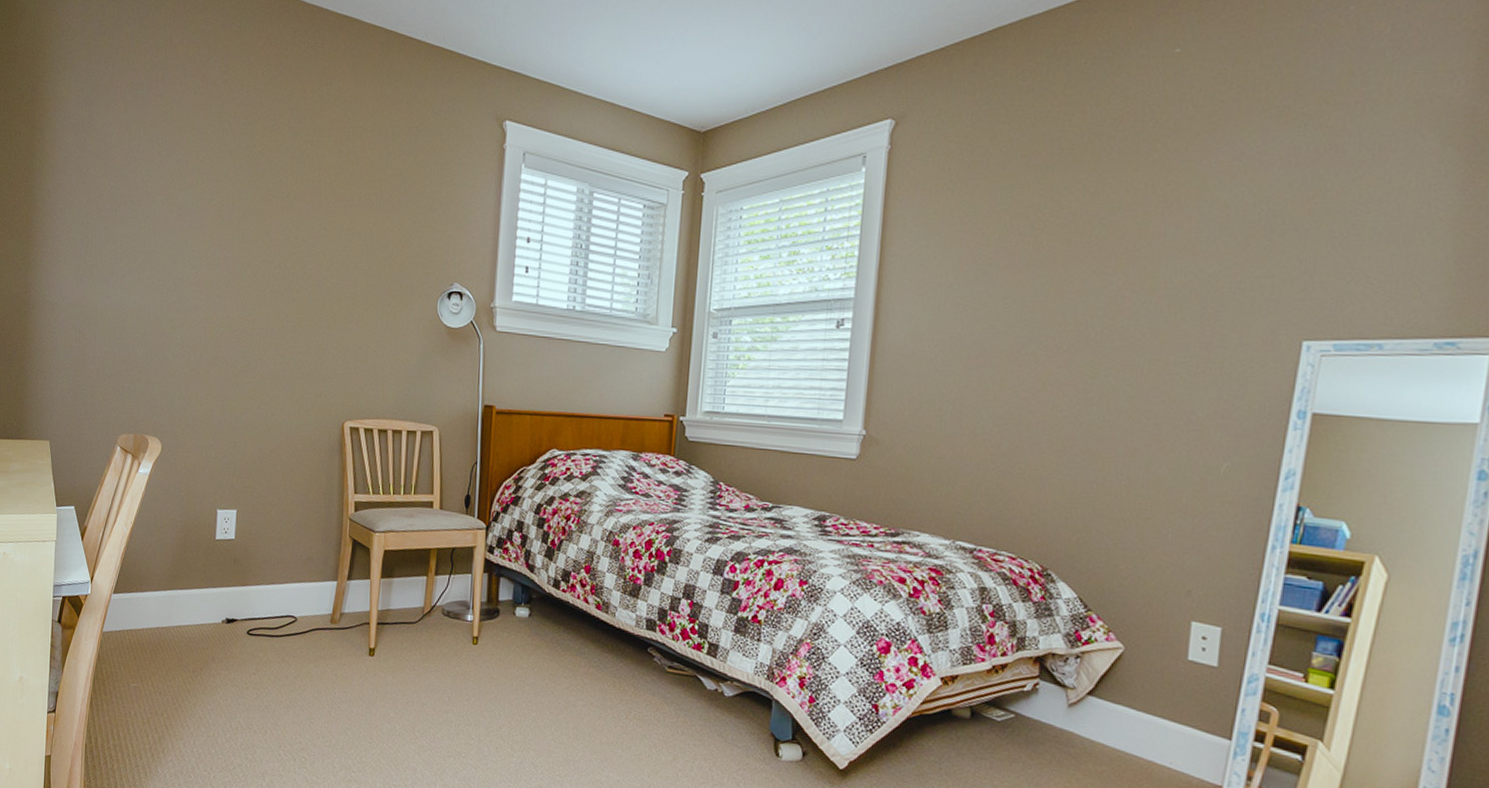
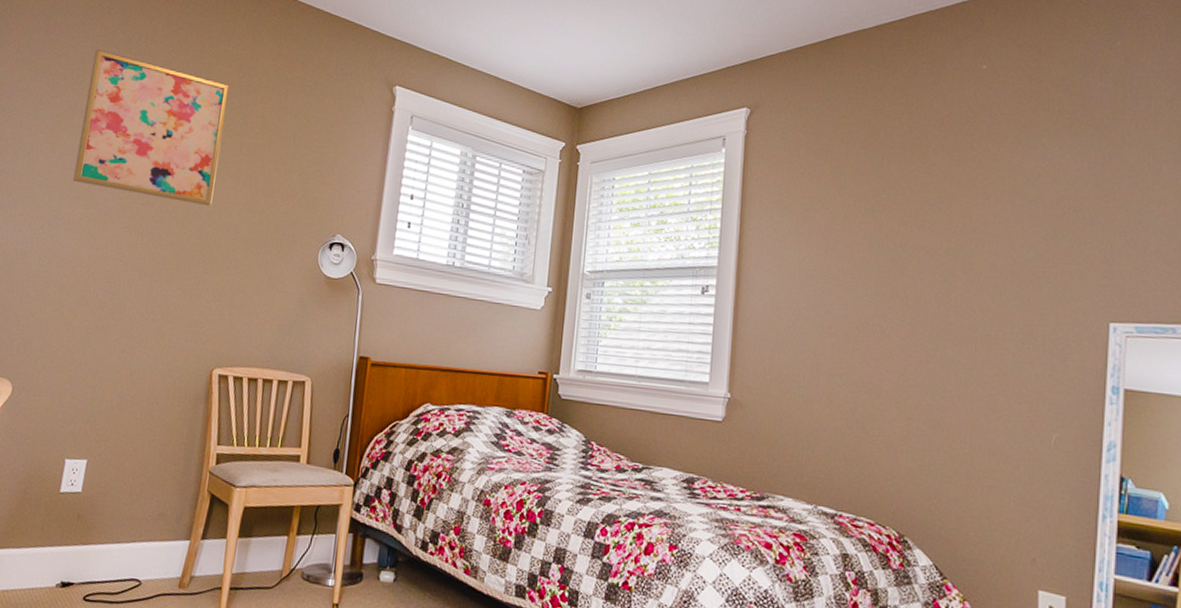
wall art: none [192,103,336,261] -> present [72,50,230,206]

